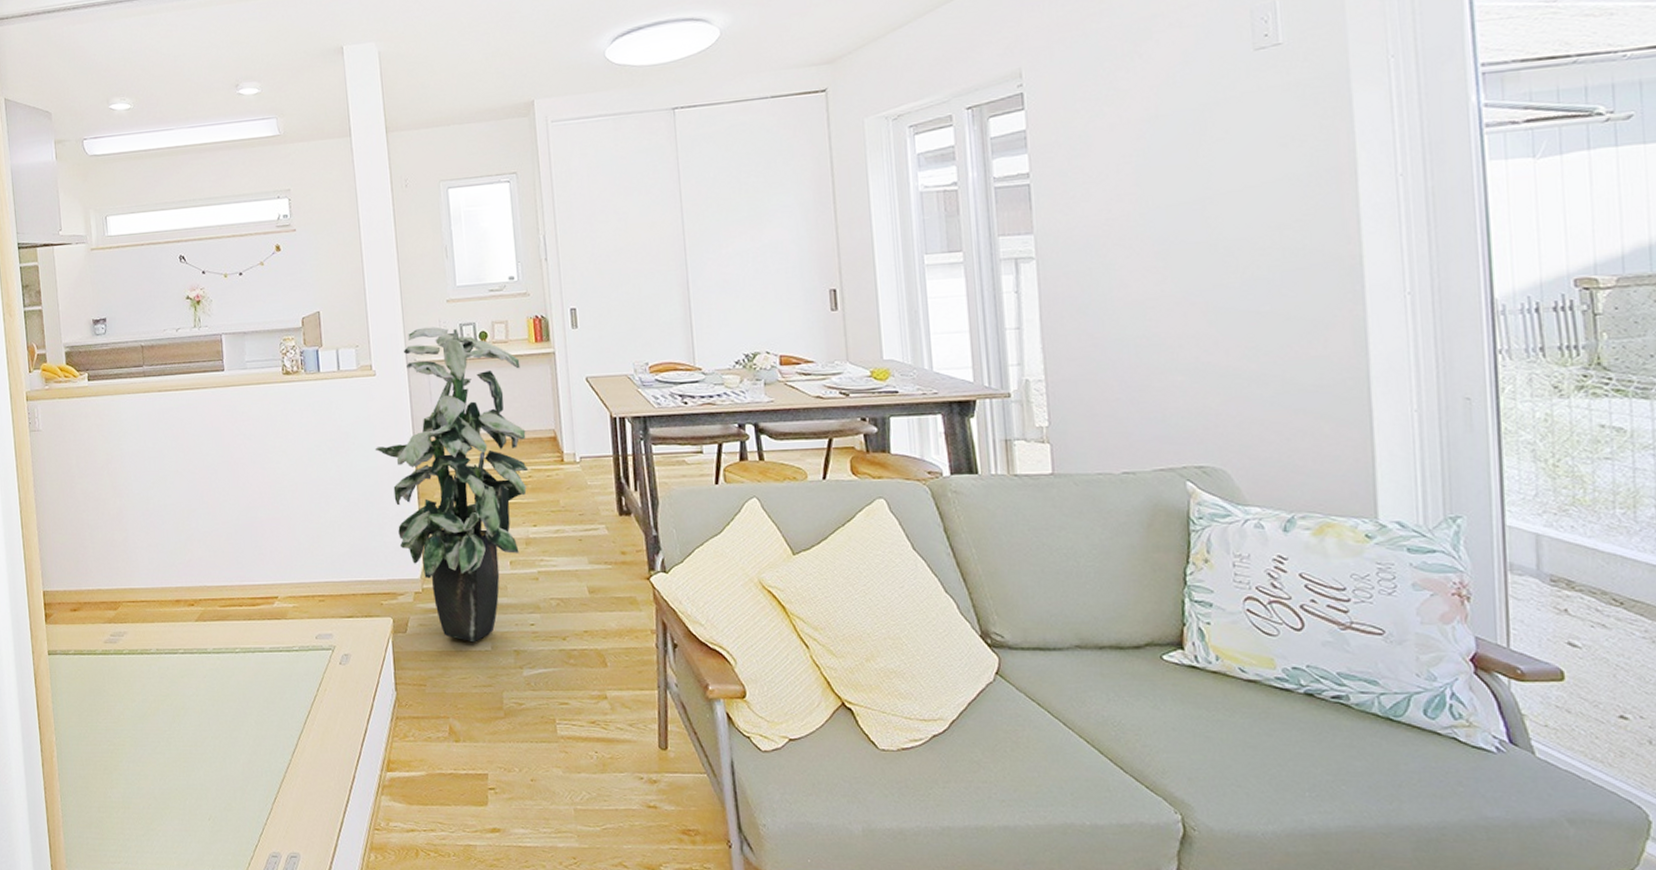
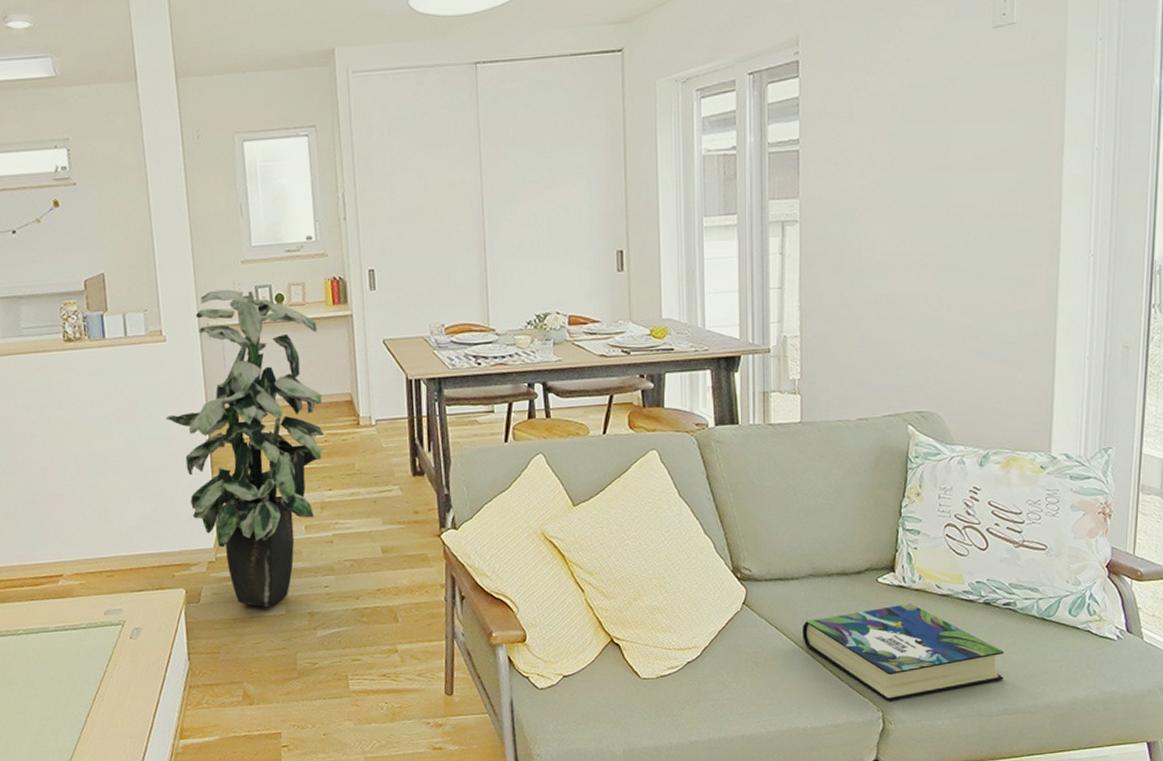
book: none [1071,687,1341,803] -> present [802,603,1004,701]

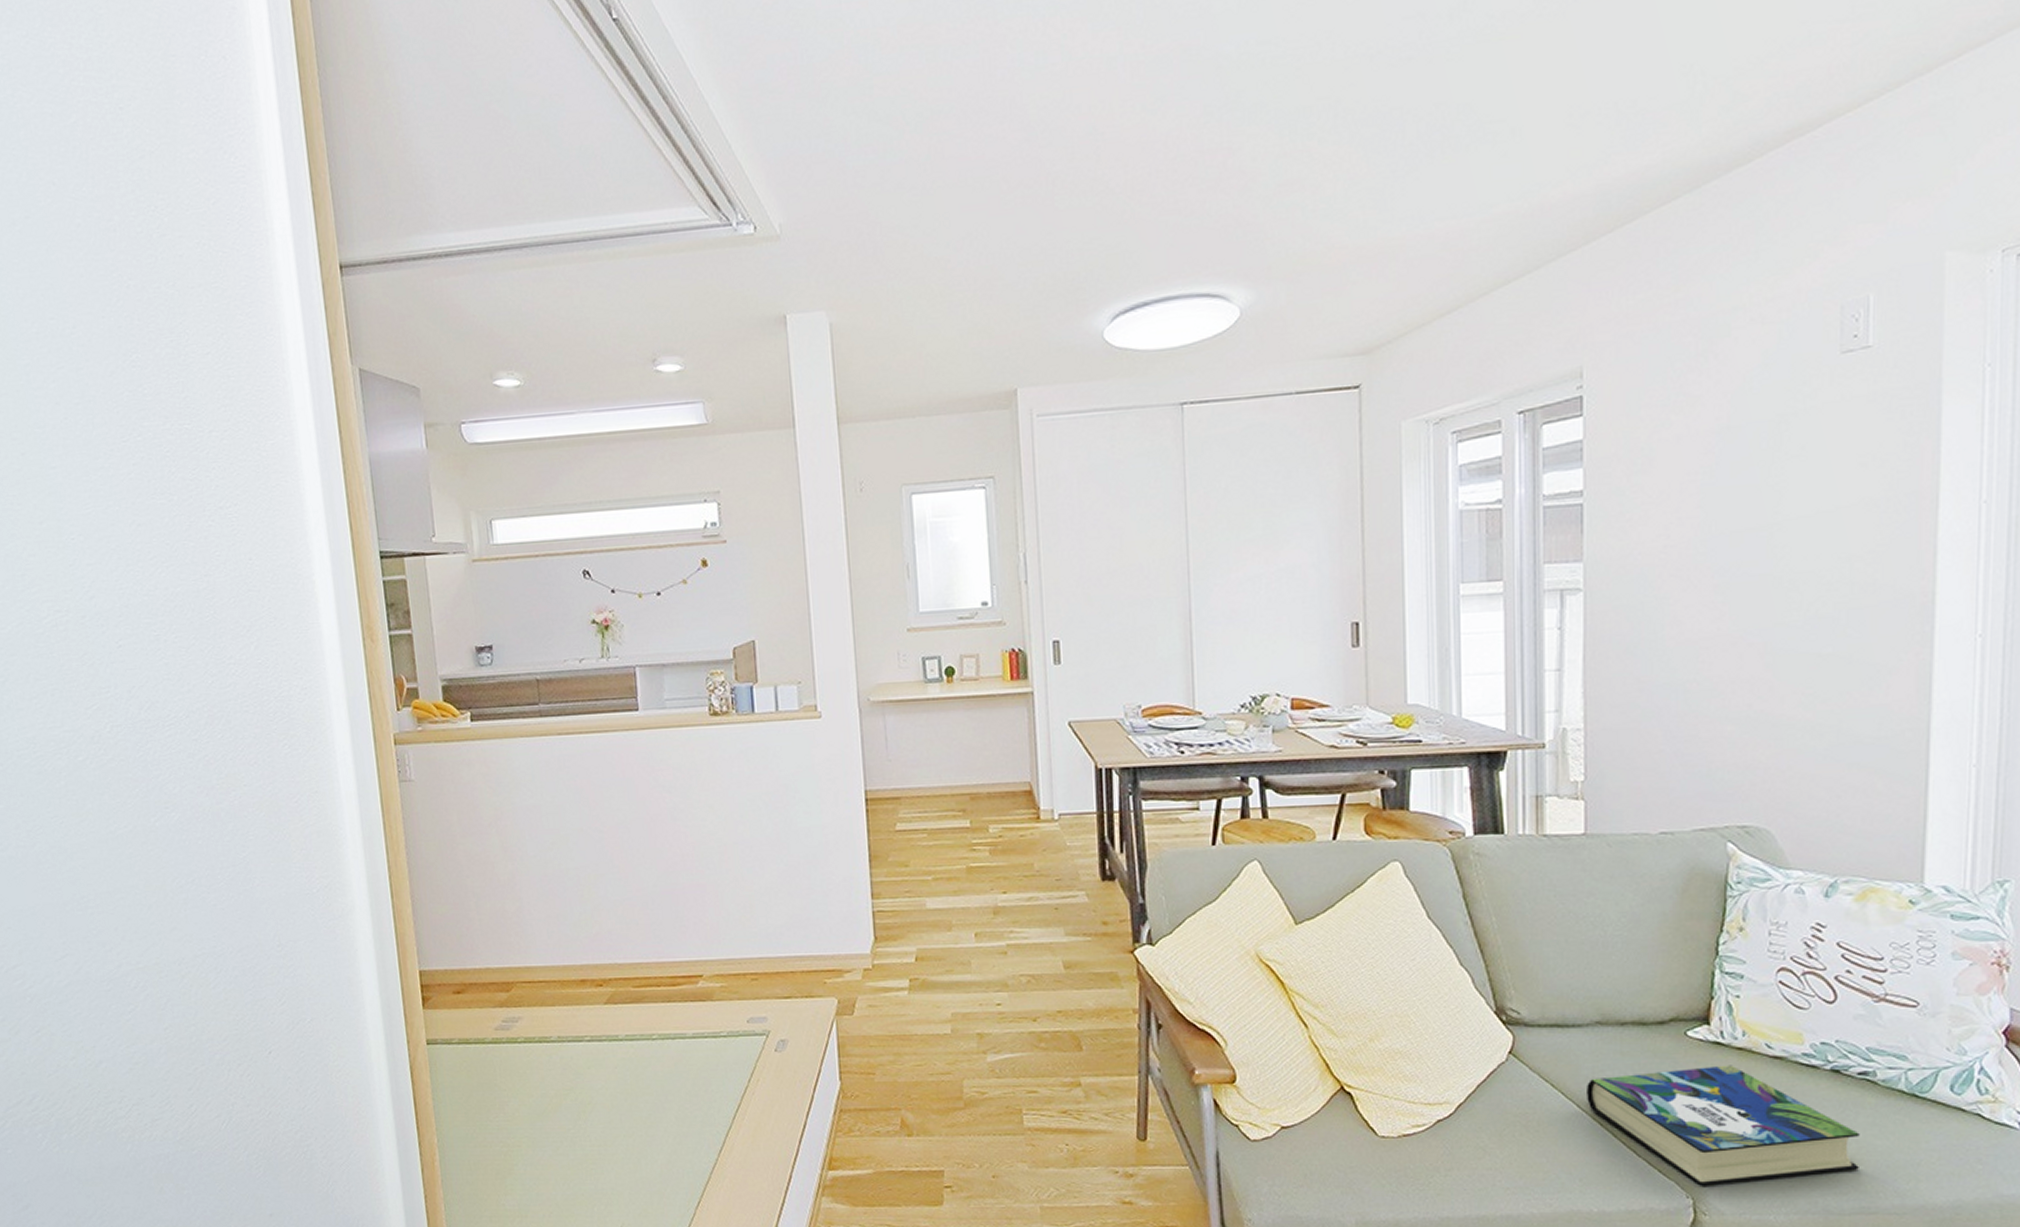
indoor plant: present [165,289,325,608] -> none [819,660,999,1025]

